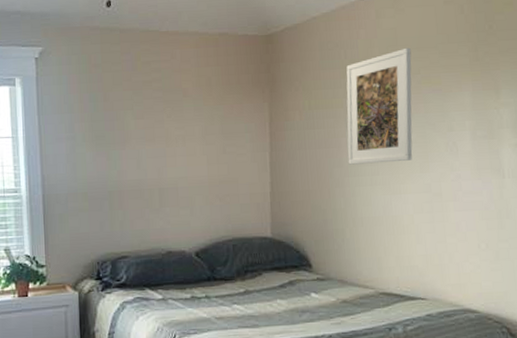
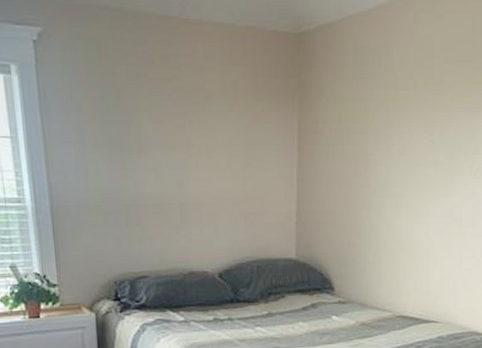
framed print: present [346,47,413,165] -> none [375,59,446,185]

